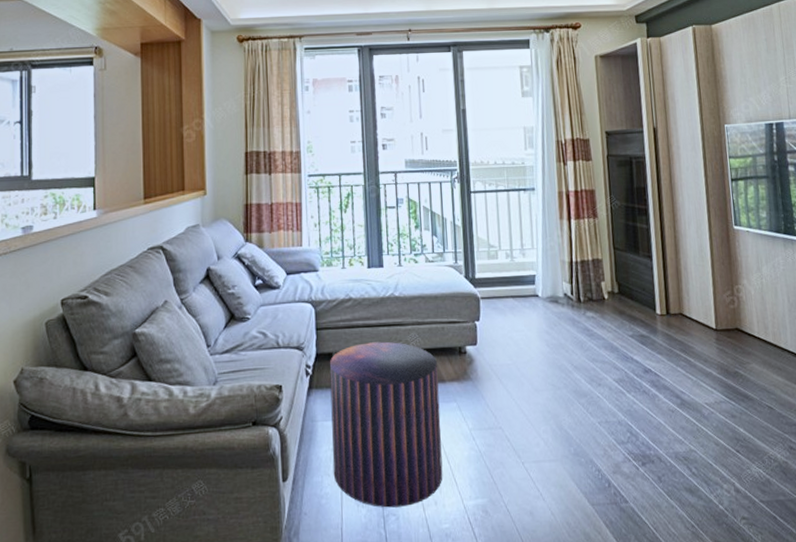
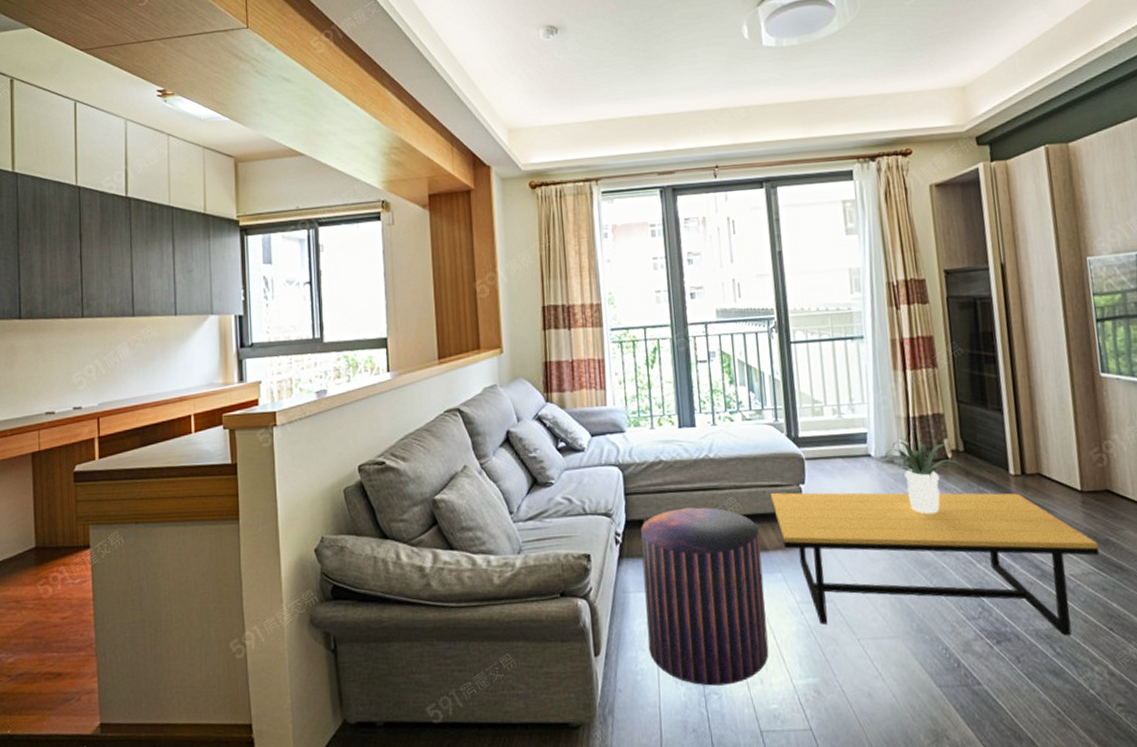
coffee table: none [449,328,730,458] -> present [771,492,1100,636]
potted plant: none [547,283,621,349] -> present [881,440,968,514]

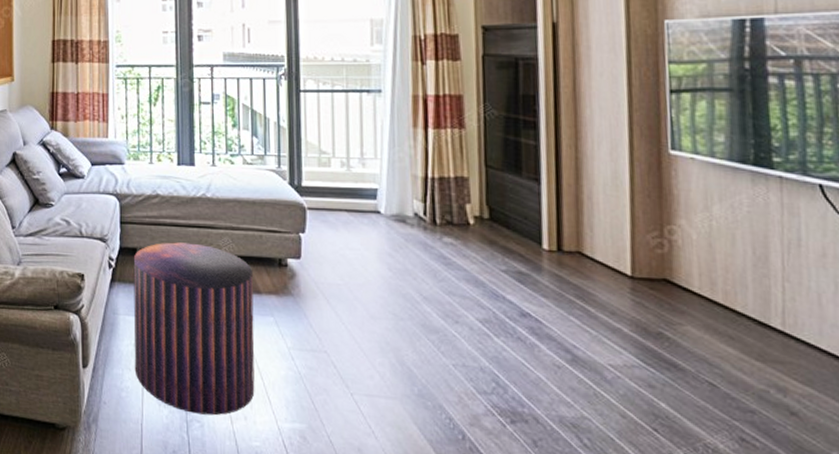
coffee table: present [771,492,1100,636] -> none [268,237,649,429]
potted plant: present [881,440,968,514] -> none [391,200,491,280]

